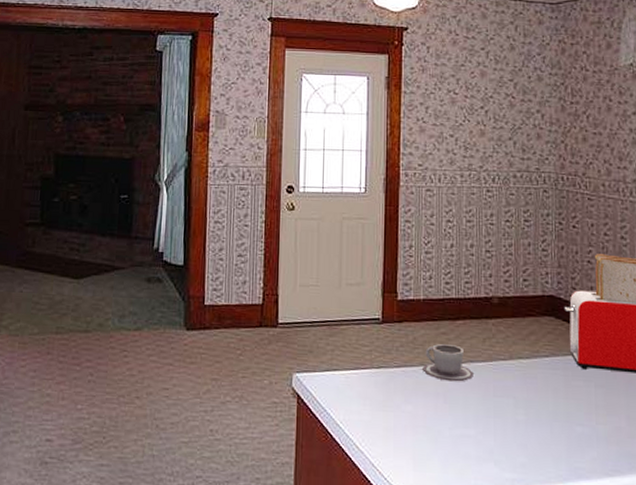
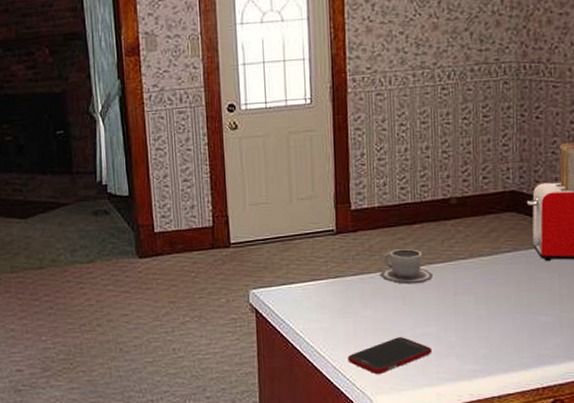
cell phone: none [386,437,471,476] -> present [347,337,433,375]

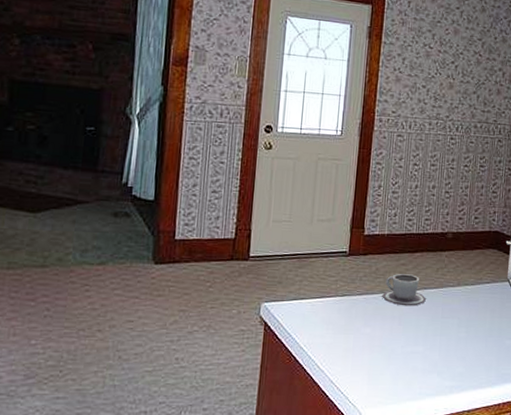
cell phone: present [347,337,433,375] -> none [344,354,419,389]

